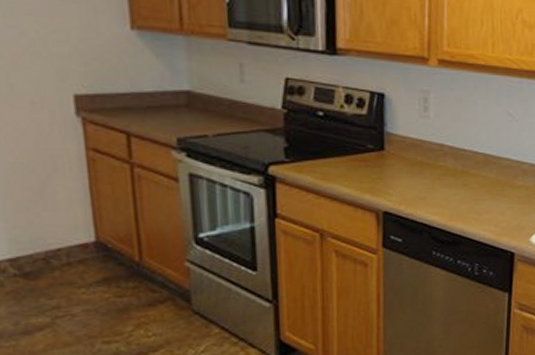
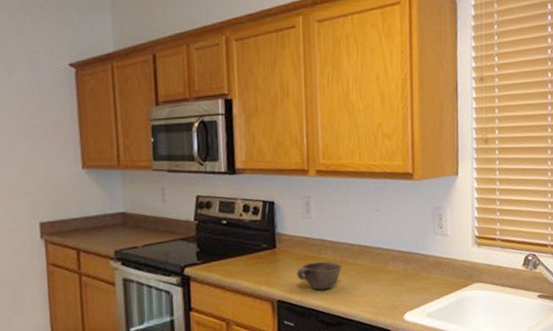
bowl: none [408,170,463,203] -> present [296,261,342,290]

